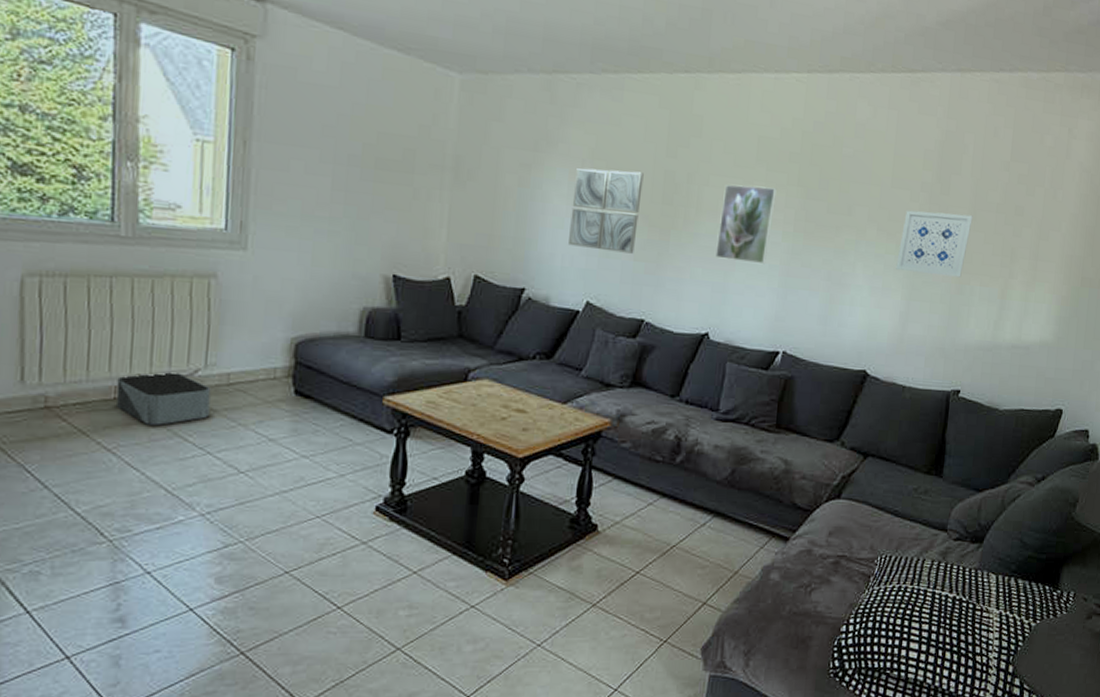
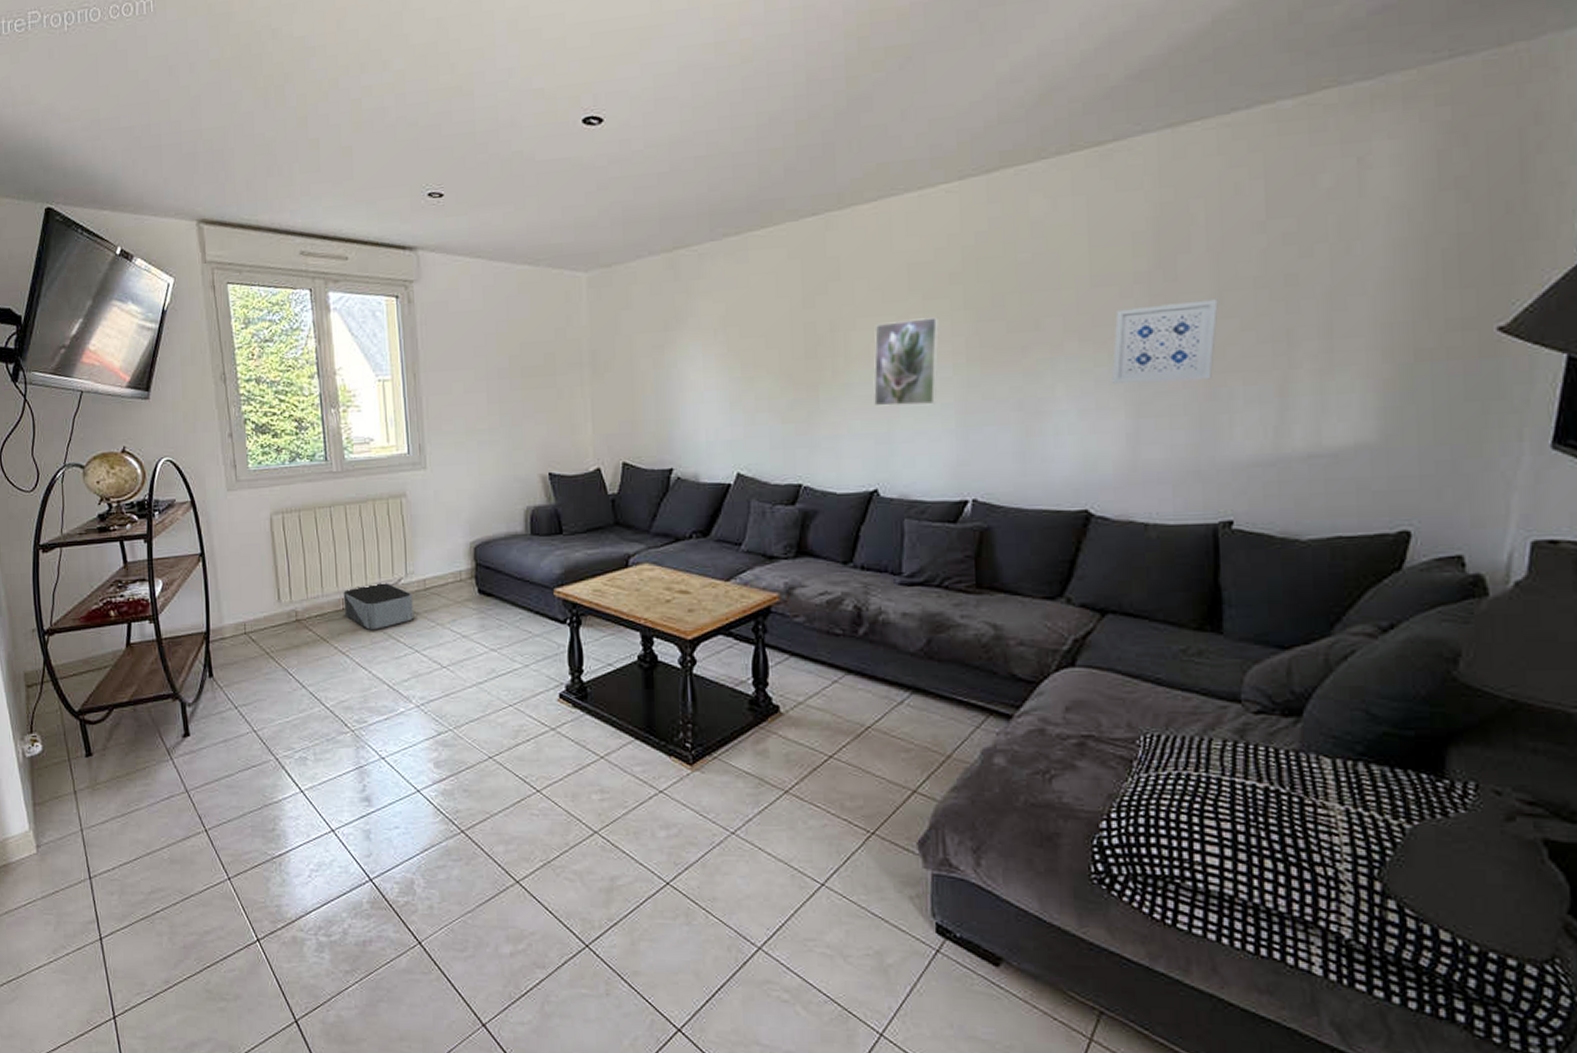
wall art: present [569,168,644,254] -> none [709,330,782,419]

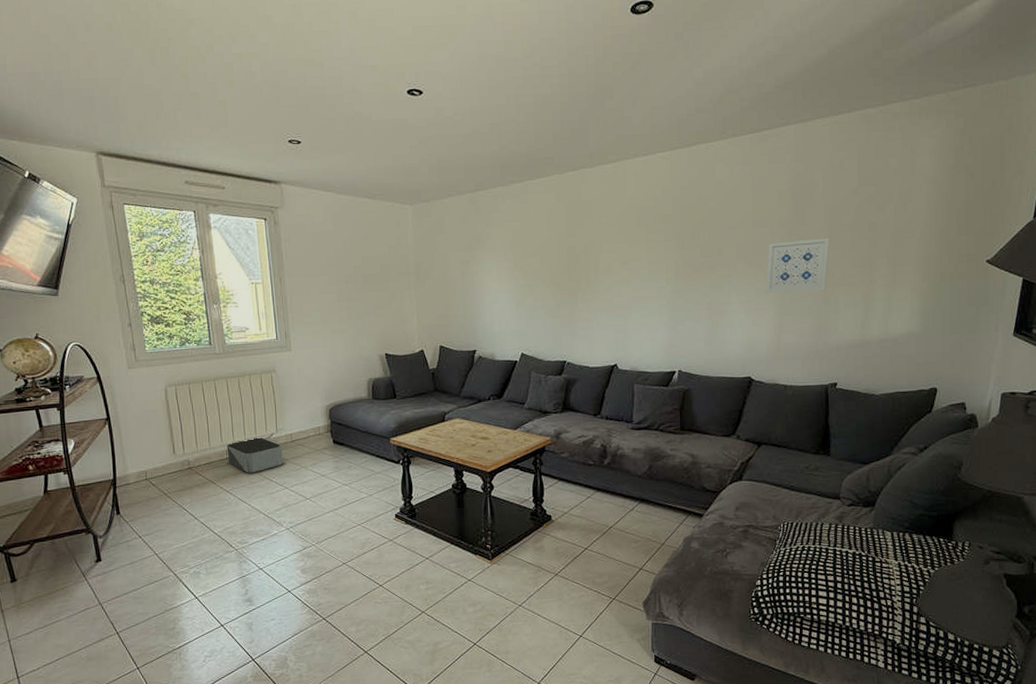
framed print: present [873,317,939,407] -> none [614,245,657,307]

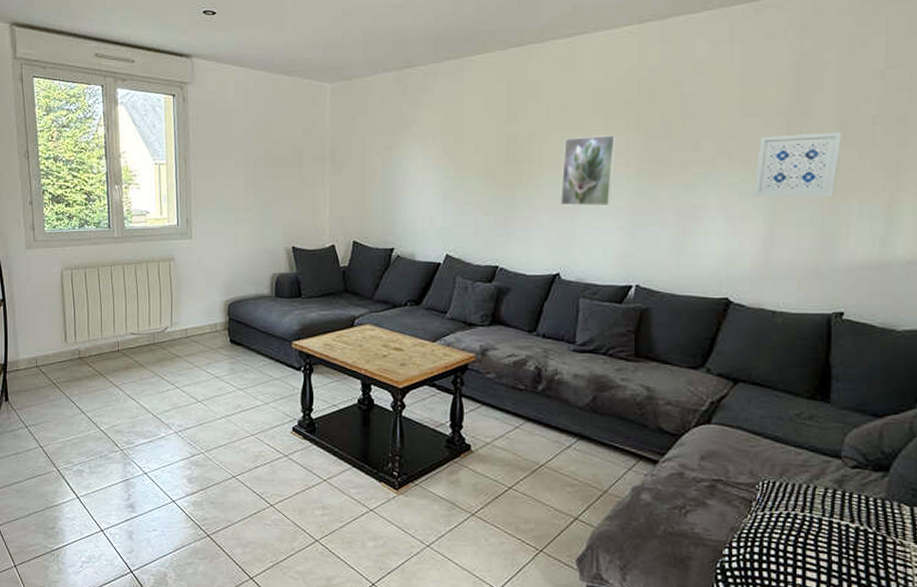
storage bin: present [226,437,283,473] -> none [119,330,176,368]
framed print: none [614,245,657,307] -> present [561,135,616,207]

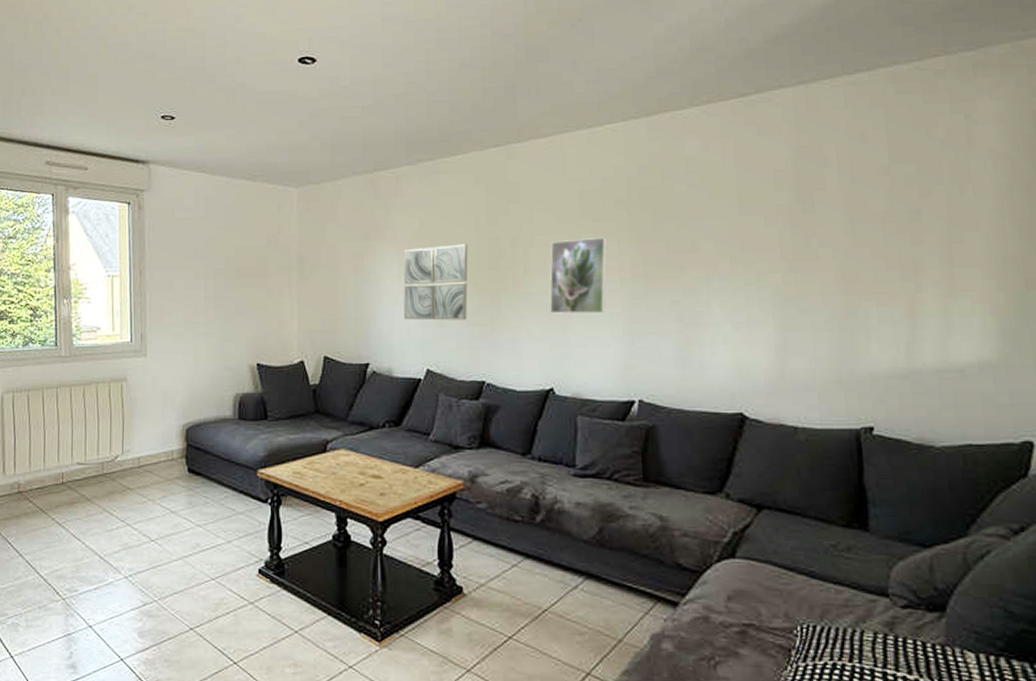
wall art: none [427,139,488,210] -> present [403,244,468,321]
wall art: present [754,132,842,197] -> none [760,230,852,301]

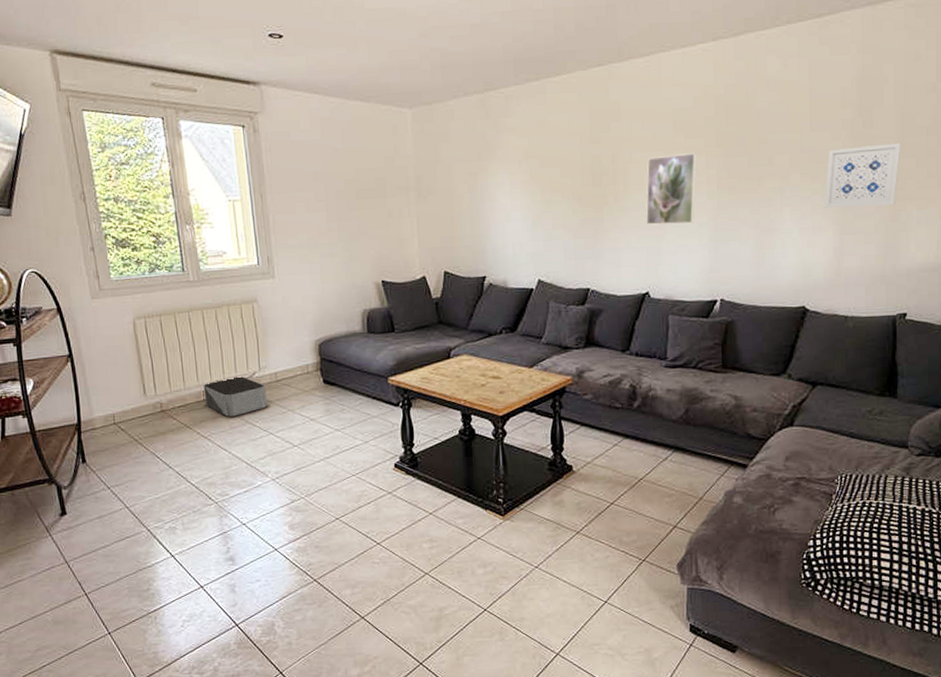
storage bin: none [63,459,127,503] -> present [203,376,267,417]
wall art: present [403,244,468,321] -> none [515,161,574,235]
wall art: none [760,230,852,301] -> present [824,143,901,208]

